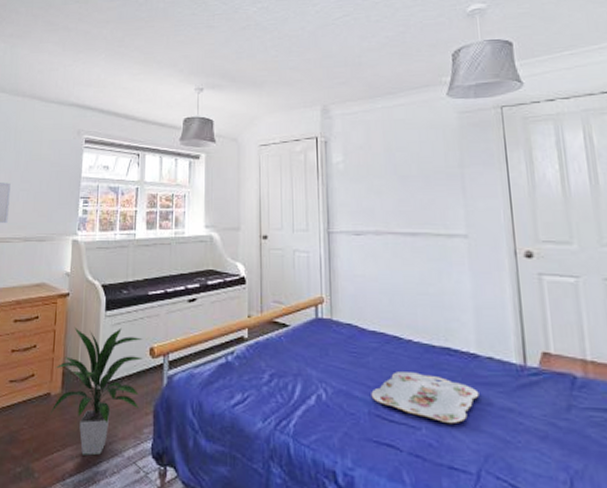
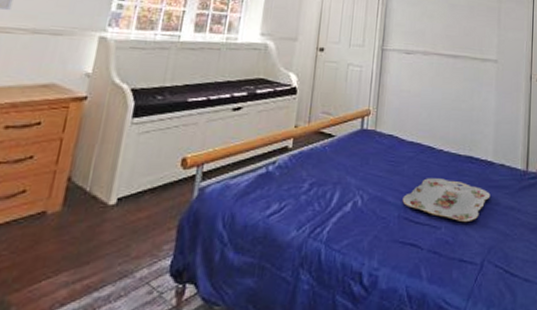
indoor plant: present [48,327,143,456] -> none [39,136,175,280]

